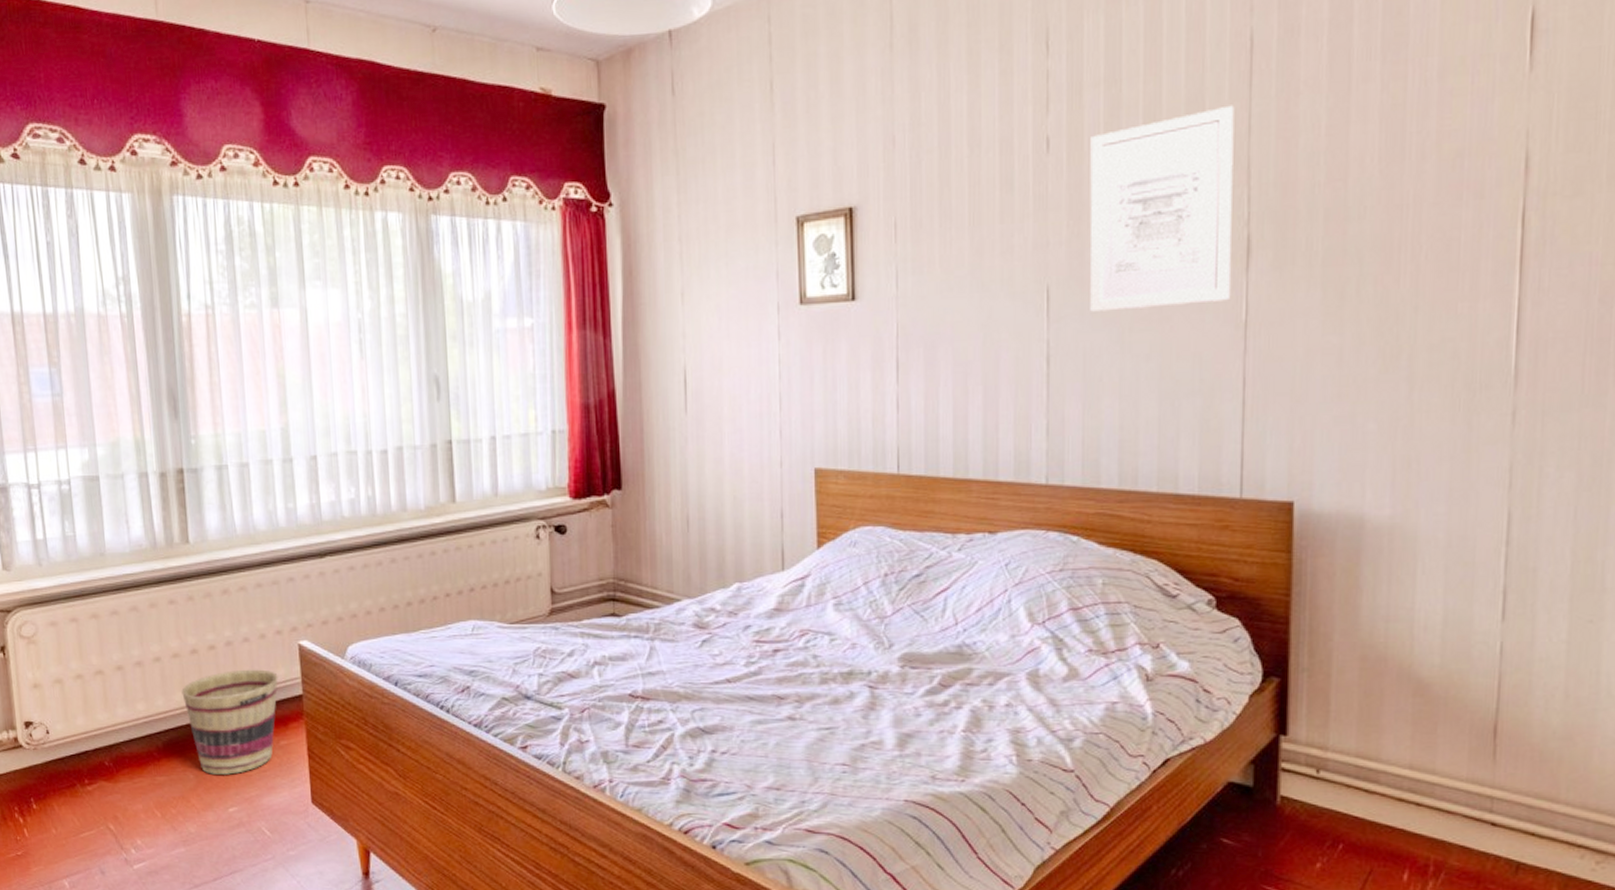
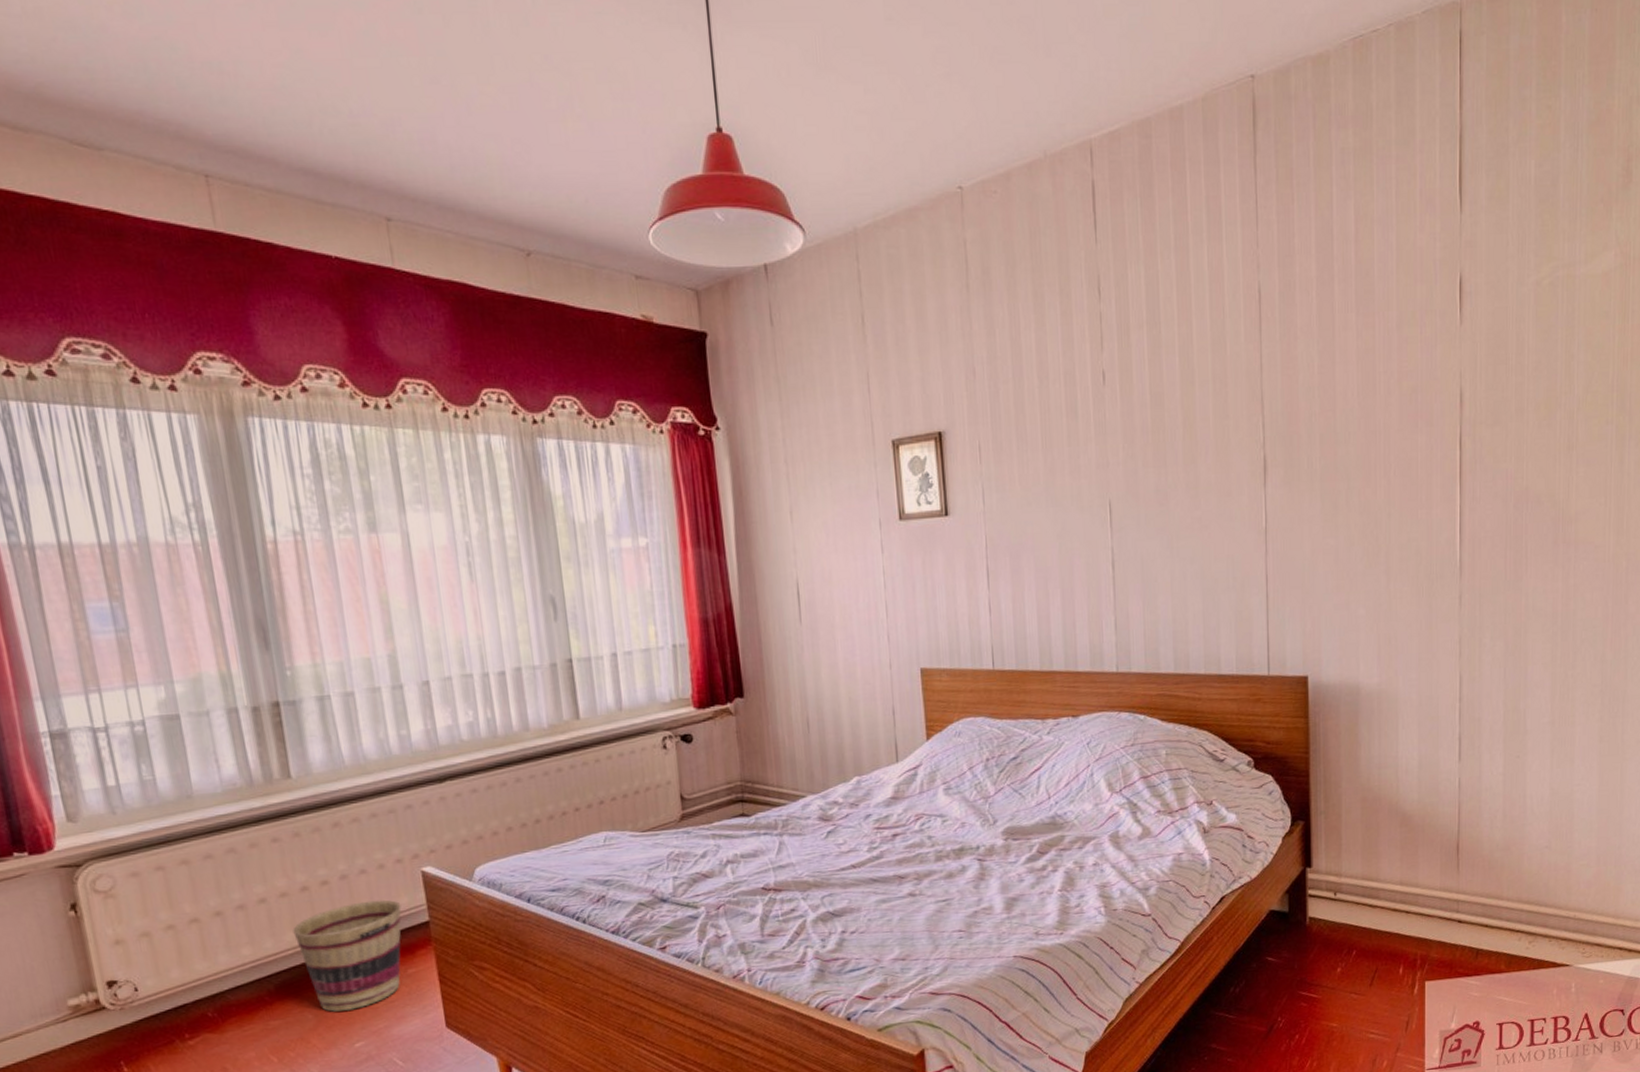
wall art: present [1089,105,1235,312] -> none [1138,346,1254,522]

